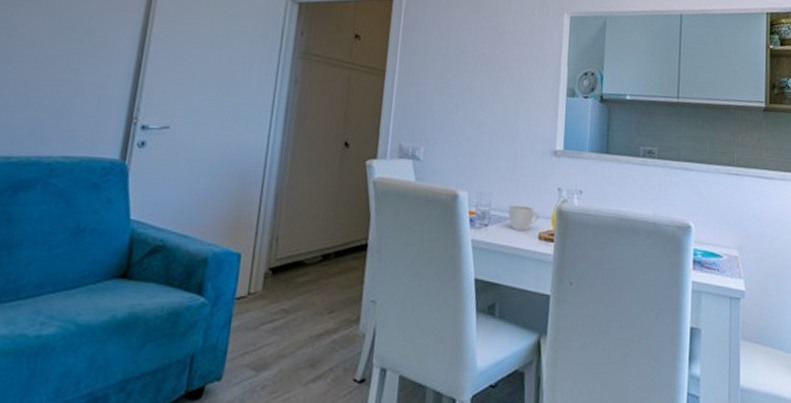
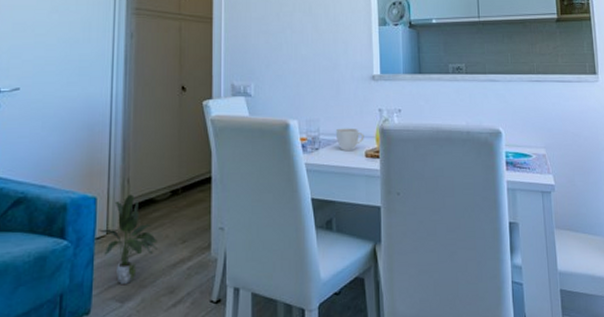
potted plant: none [238,254,302,353] -> present [98,194,157,285]

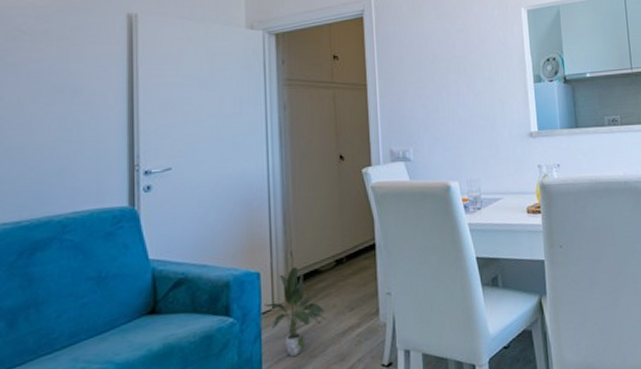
cup: present [335,128,364,152] -> none [496,185,525,209]

